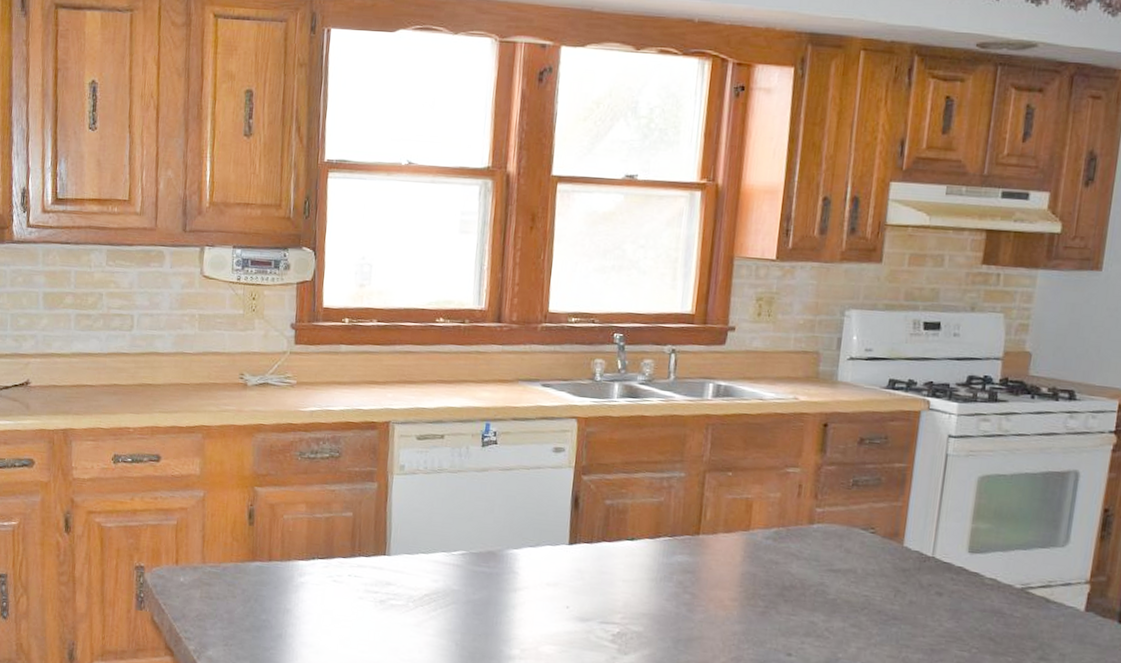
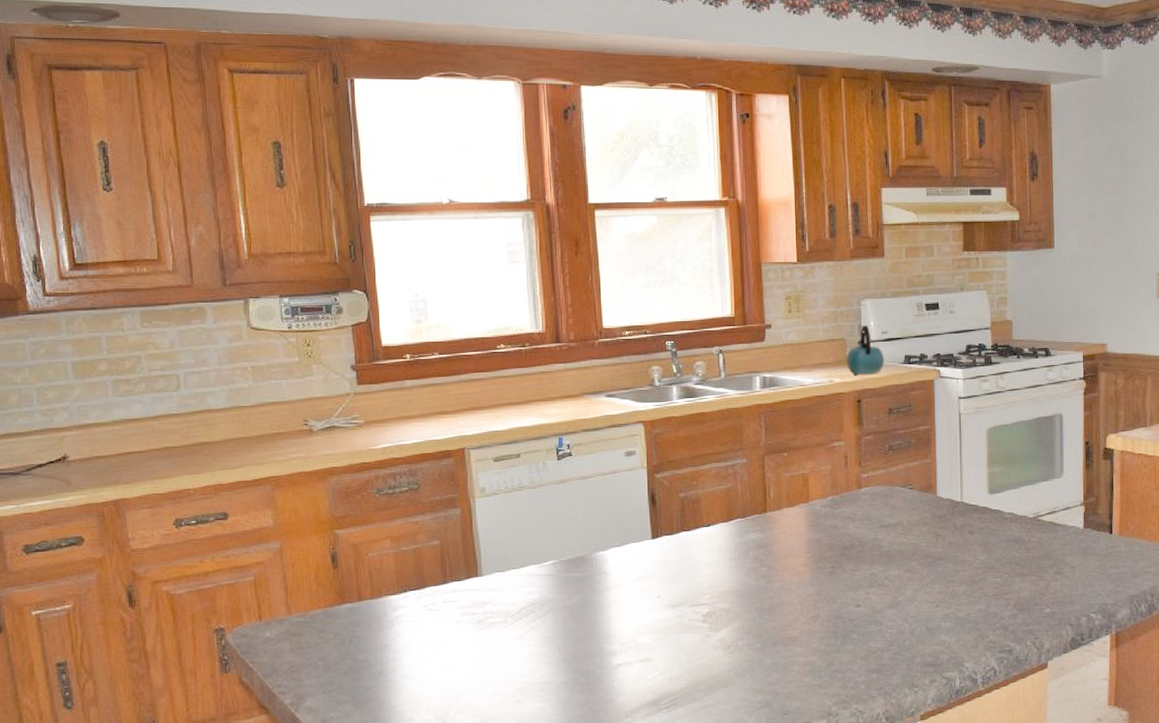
kettle: none [817,339,864,398] -> present [846,326,885,376]

